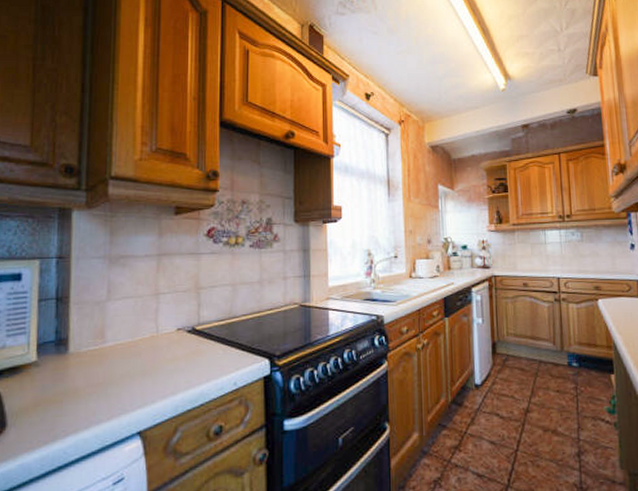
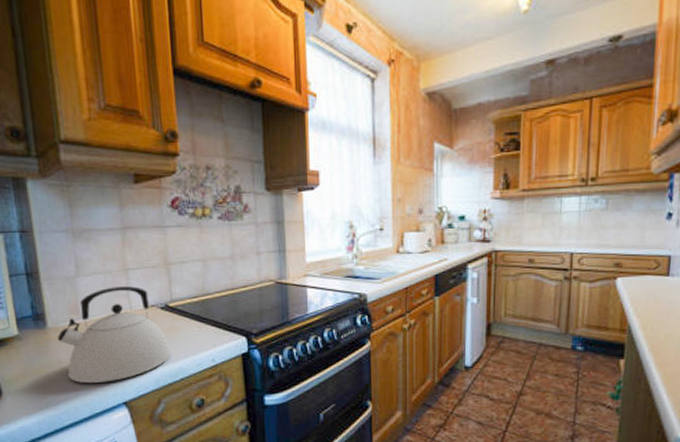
kettle: none [77,310,193,412] -> present [57,286,171,383]

